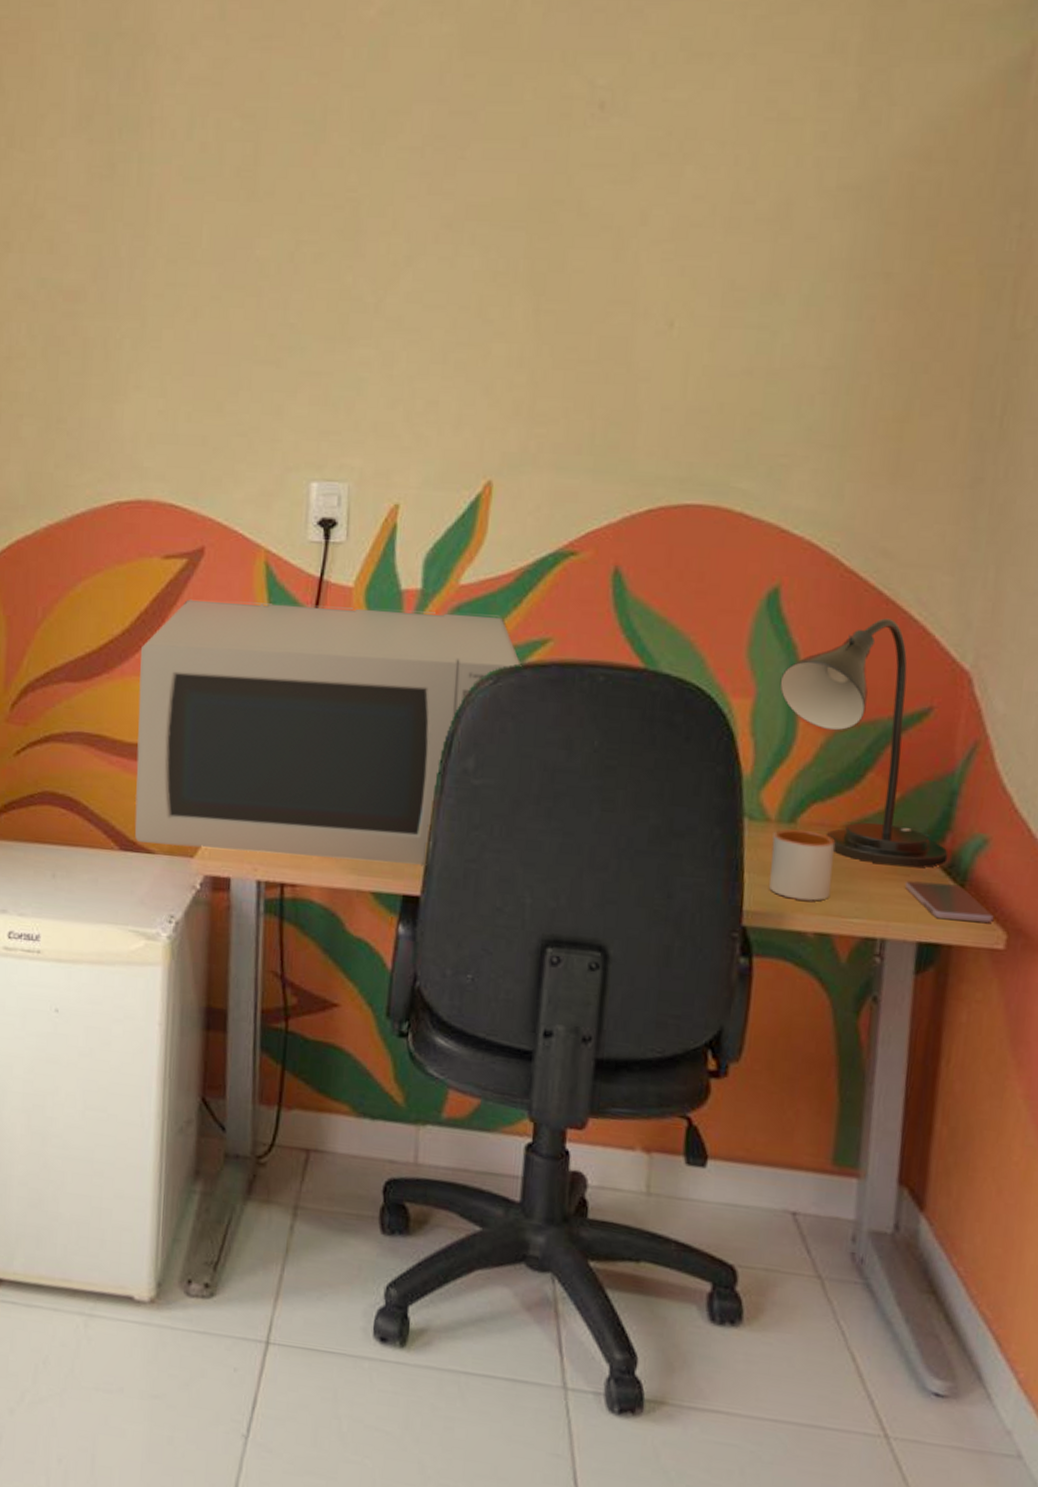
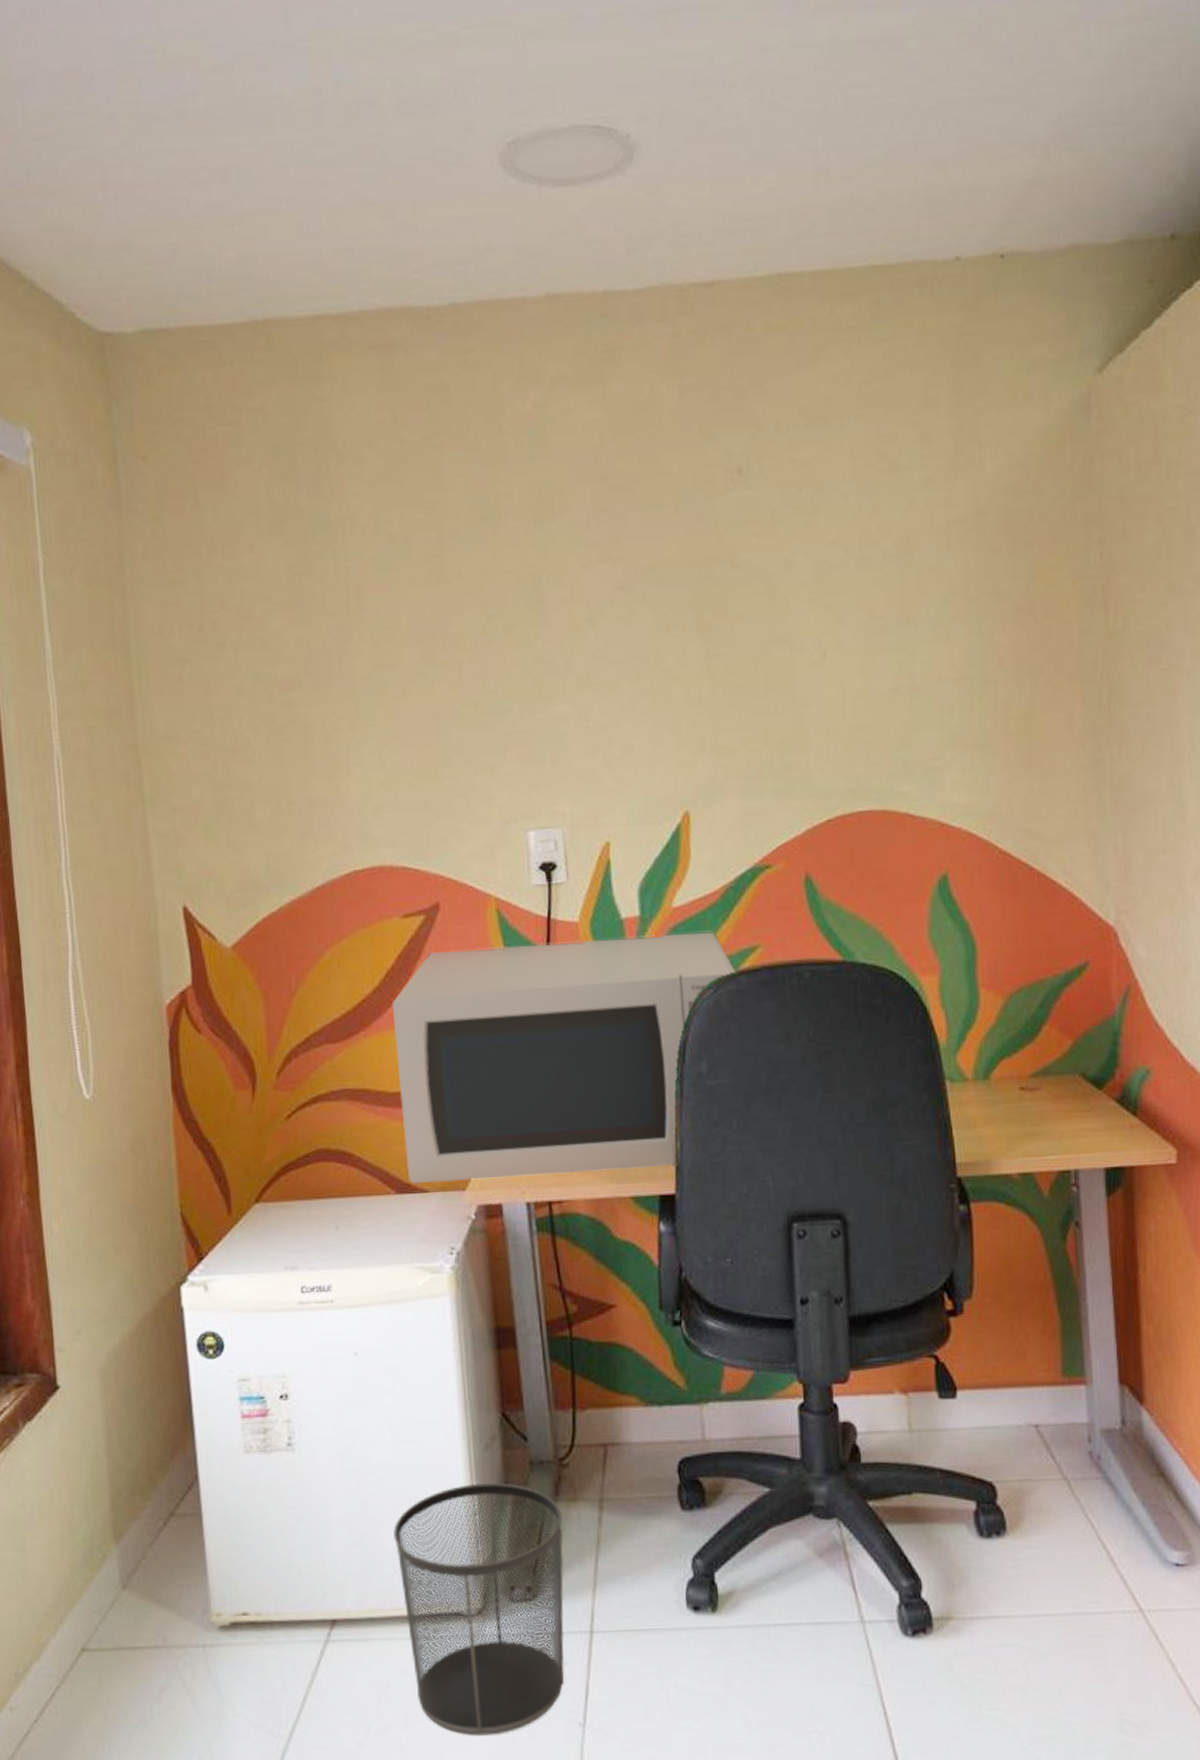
waste bin: none [72,1166,252,1429] -> present [393,1483,565,1736]
mug: present [768,828,835,902] -> none [972,1084,1028,1147]
desk lamp: present [779,618,949,868] -> none [959,889,1119,1105]
smartphone: present [905,881,994,923] -> none [1088,1113,1164,1145]

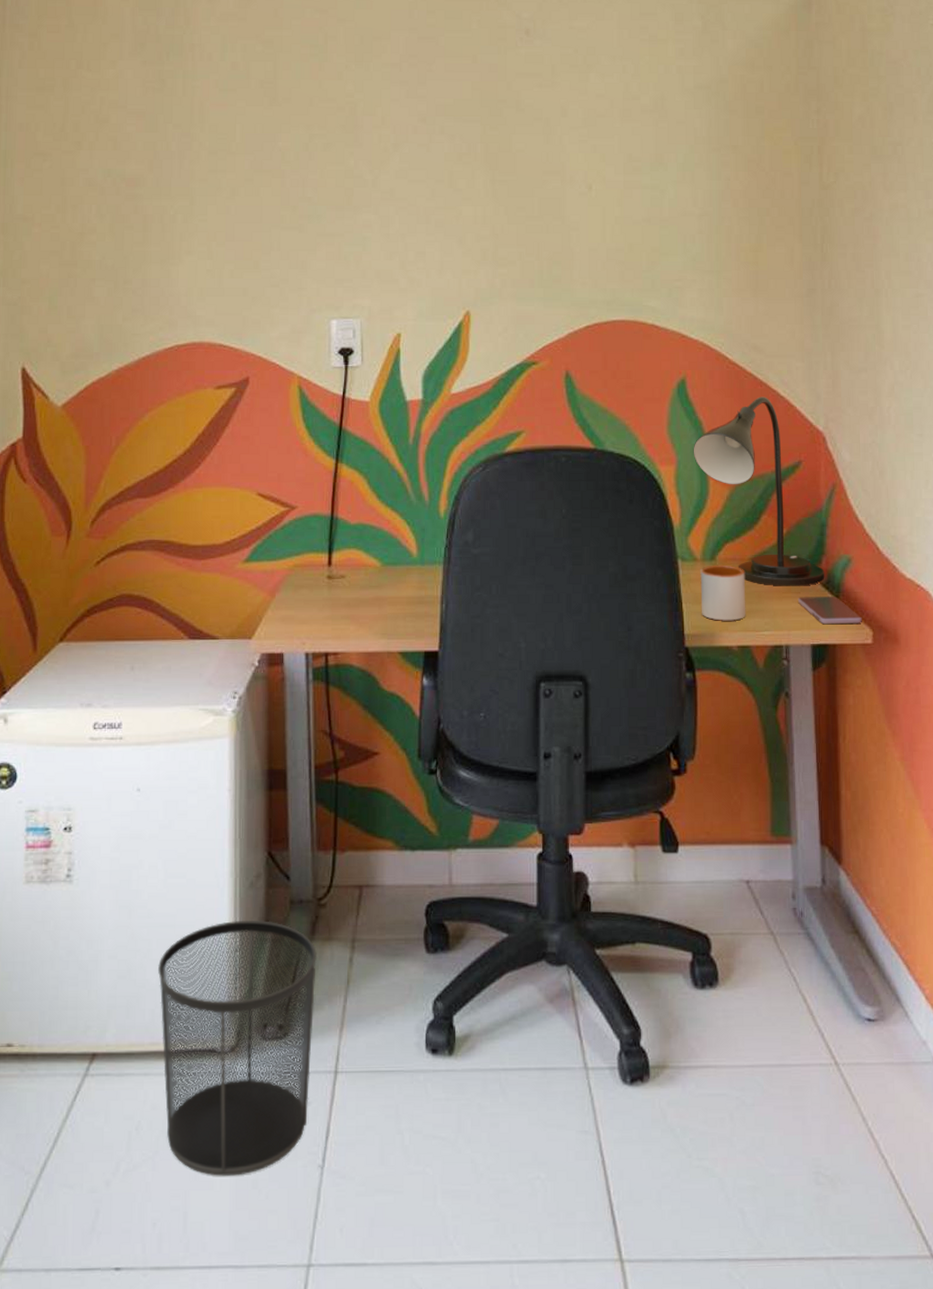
microwave oven: present [392,930,737,1183] -> none [199,415,503,630]
desk lamp: none [959,889,1119,1105] -> present [693,396,825,586]
mug: none [972,1084,1028,1147] -> present [700,564,746,621]
smartphone: none [1088,1113,1164,1145] -> present [798,596,862,625]

